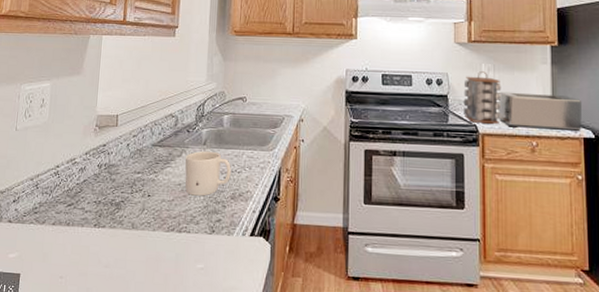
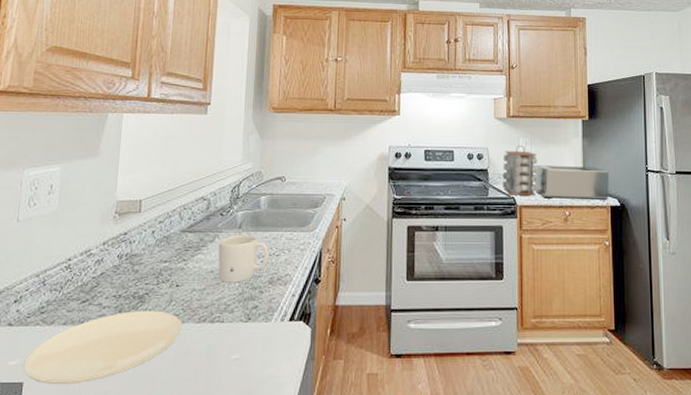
plate: none [20,216,154,279] -> present [23,310,183,384]

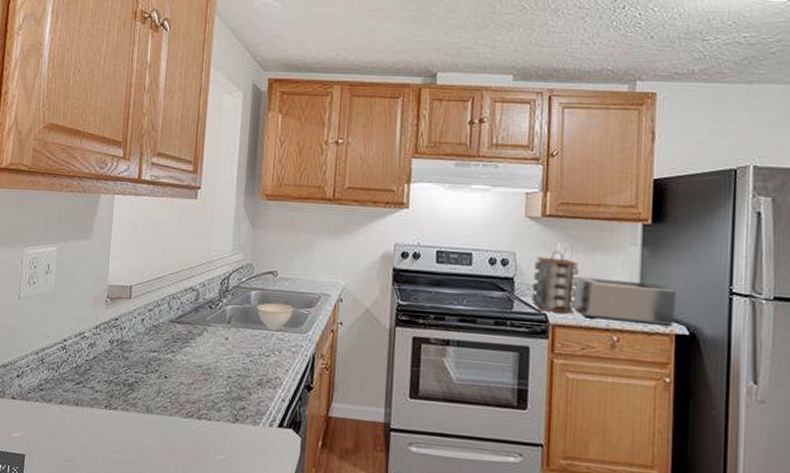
plate: present [23,310,183,384] -> none [25,397,171,463]
mug: present [218,234,269,283] -> none [205,330,259,381]
bowl: none [266,206,302,232] -> present [256,303,295,332]

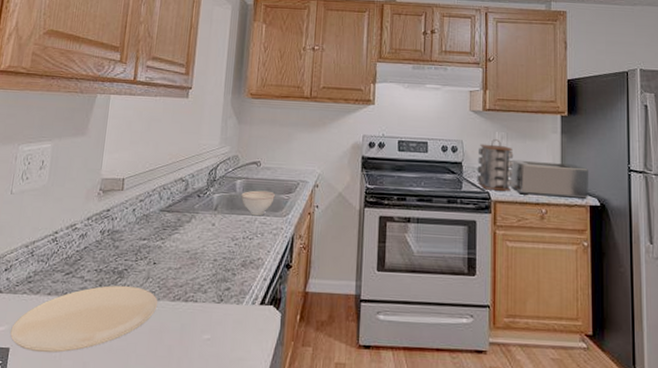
plate: none [25,397,171,463] -> present [10,285,158,353]

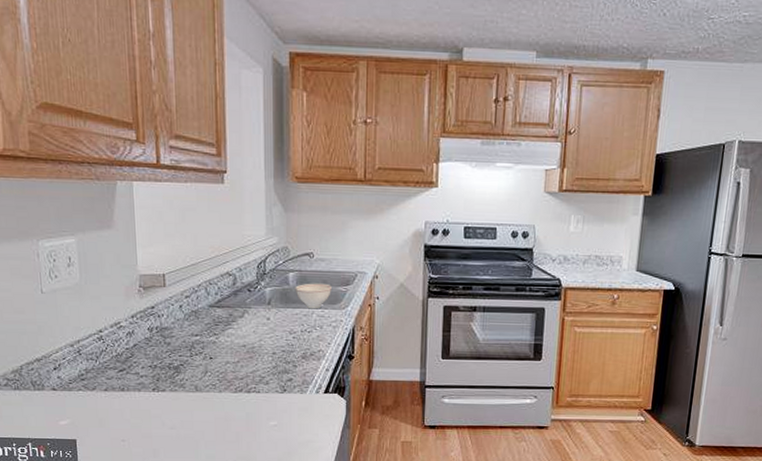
plate: present [10,285,158,353] -> none [73,379,220,442]
spice rack: present [477,138,514,192] -> none [548,222,589,279]
toaster: present [511,159,589,200] -> none [583,244,668,284]

